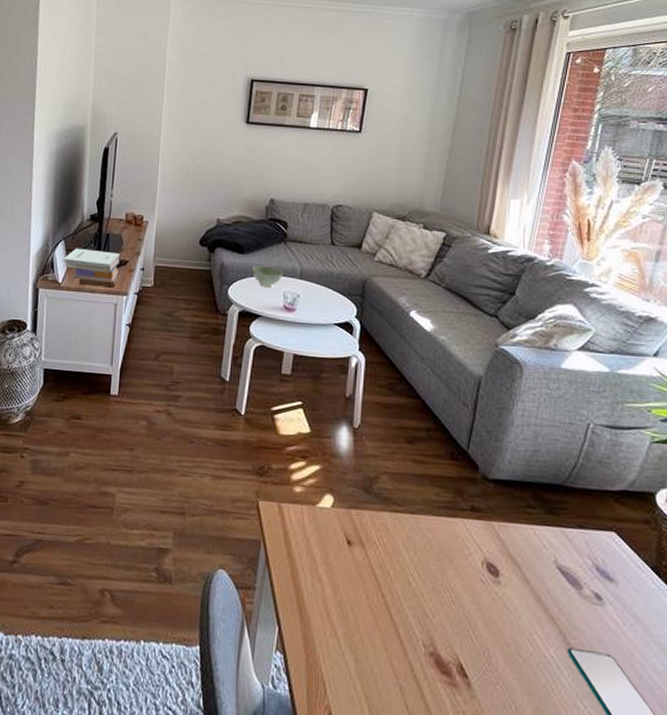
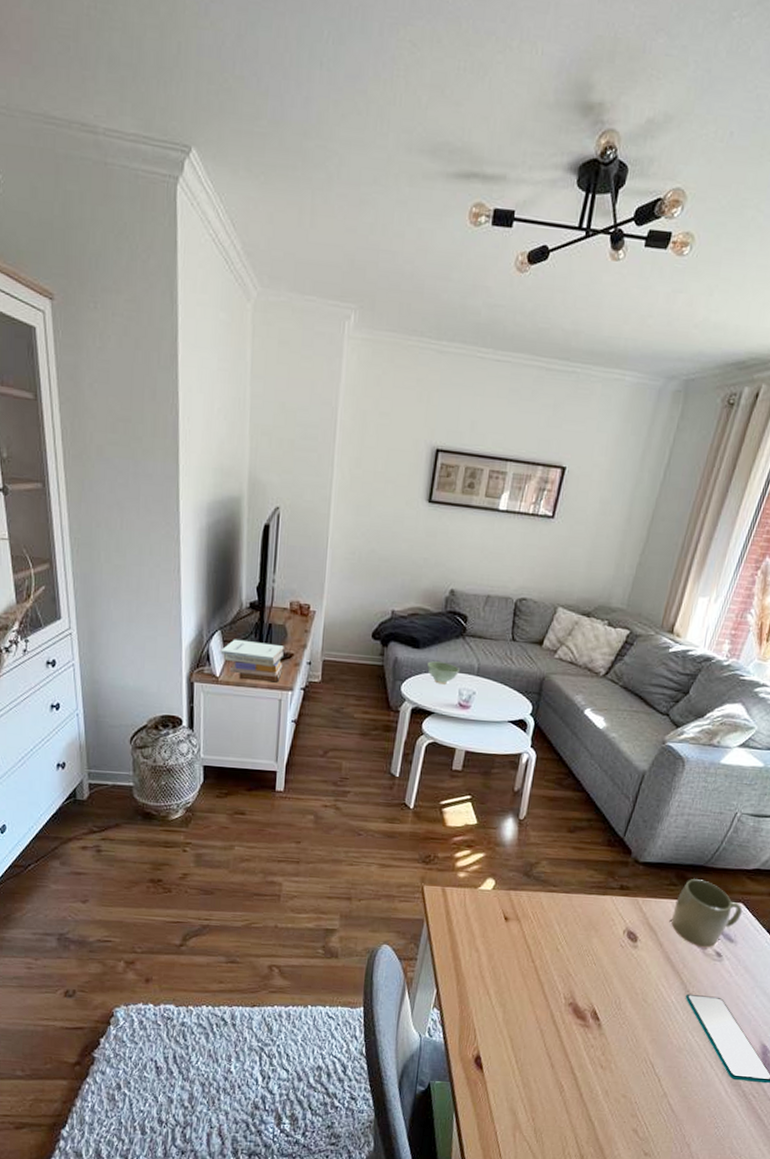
mug: none [535,500,617,588] -> present [671,879,742,948]

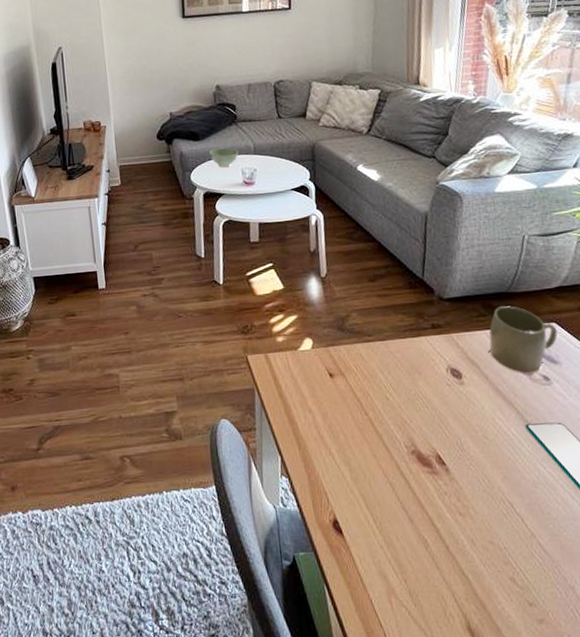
books: present [220,639,284,683] -> none [32,160,87,195]

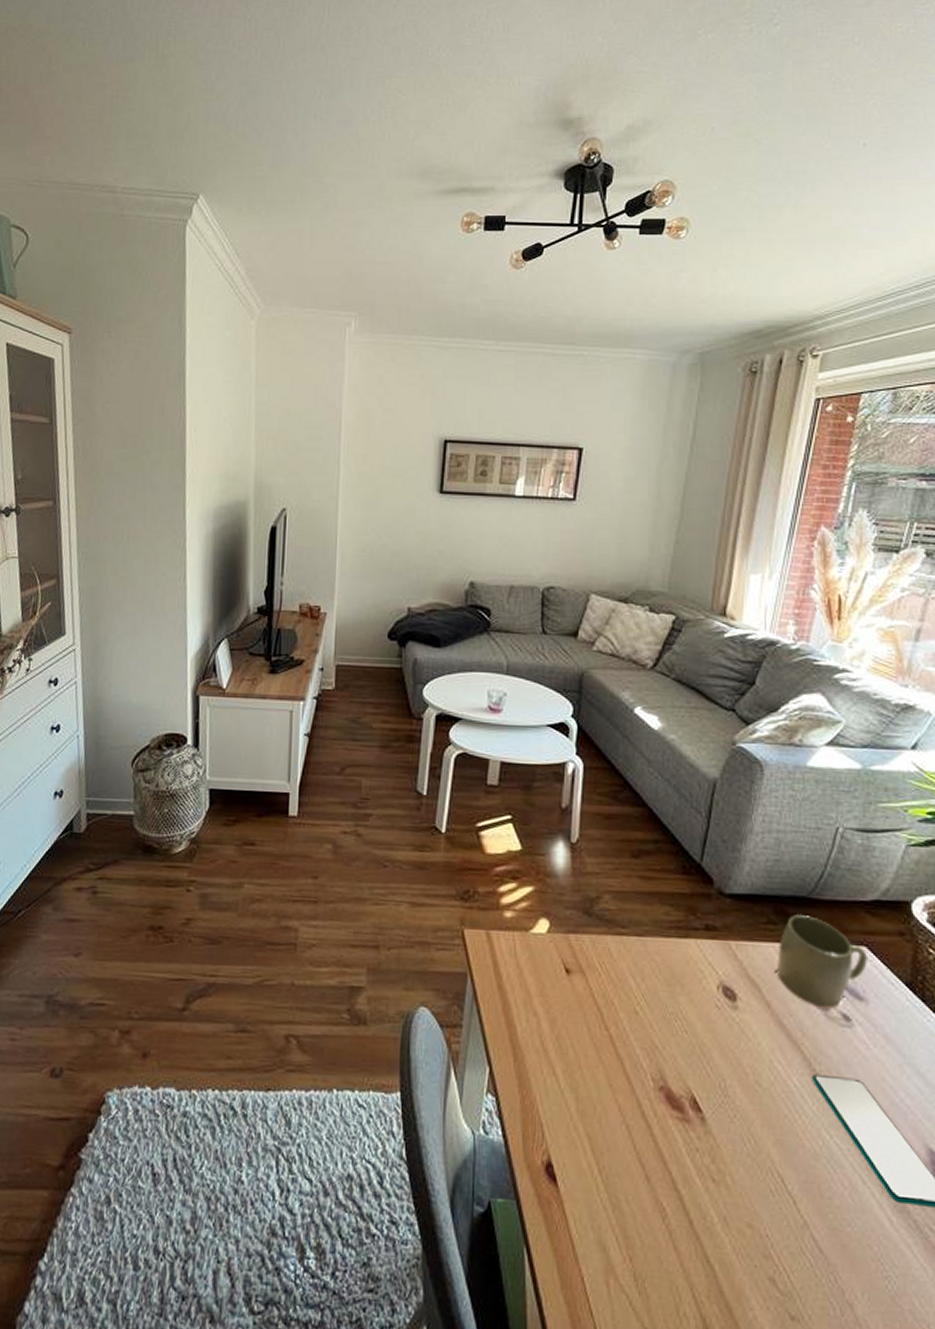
bowl: present [208,148,238,168] -> none [449,661,486,686]

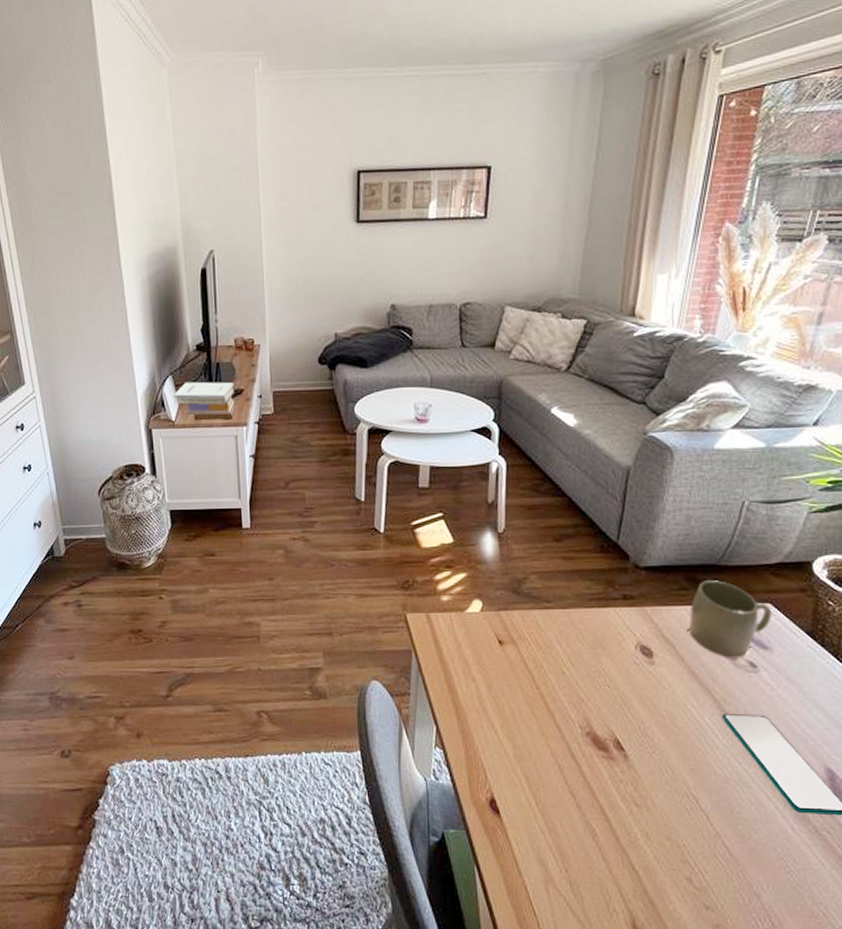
books: none [227,647,294,692] -> present [173,381,235,421]

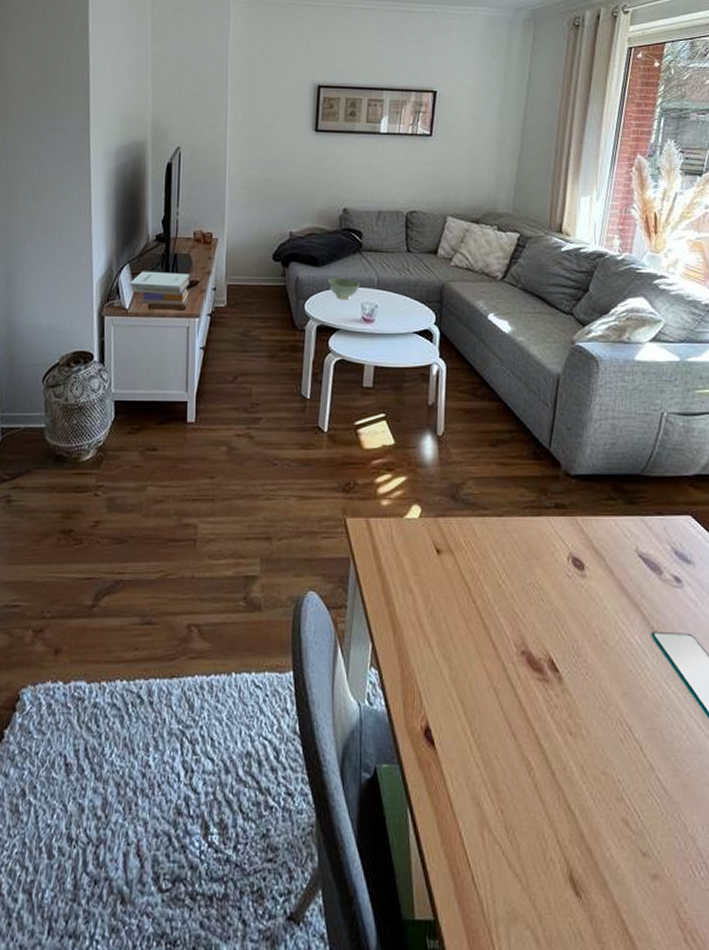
bowl: none [377,378,412,401] -> present [327,278,360,300]
mug: present [689,580,772,658] -> none [617,491,693,572]

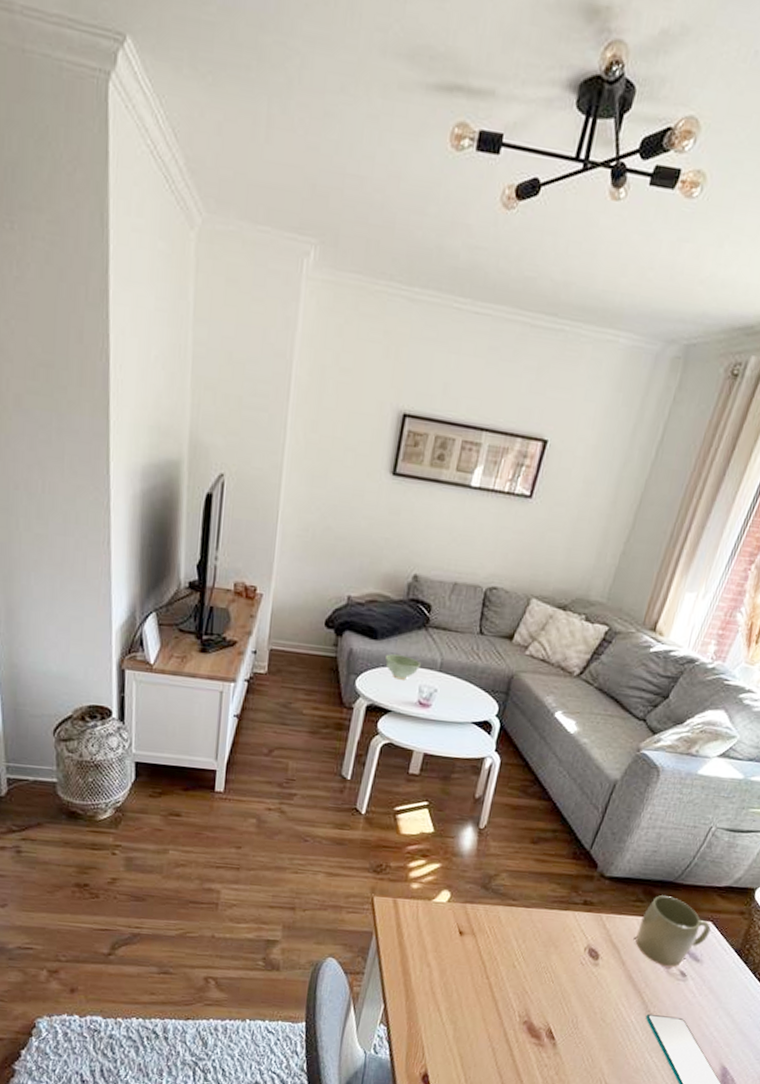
books: present [129,271,190,311] -> none [155,622,227,673]
mug: none [617,491,693,572] -> present [635,895,711,968]

